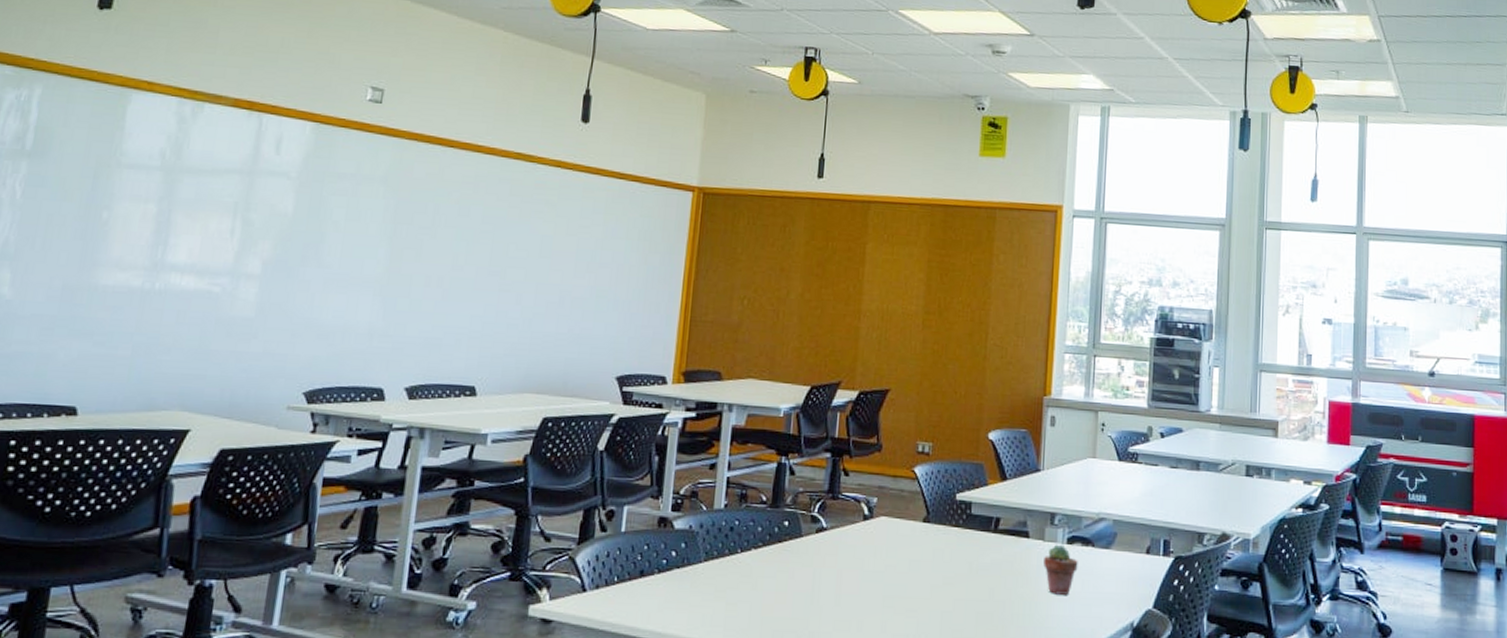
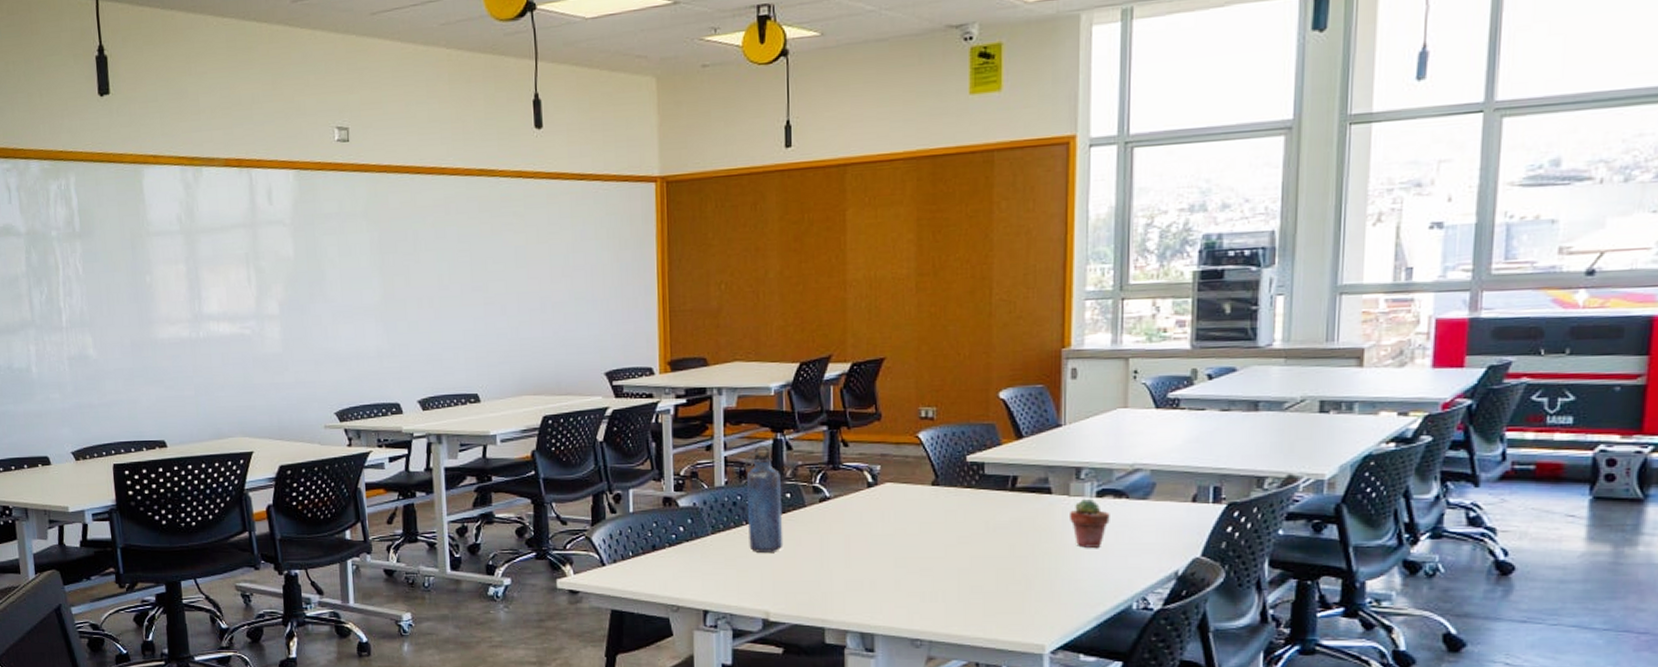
water bottle: none [741,468,781,585] -> present [744,445,784,552]

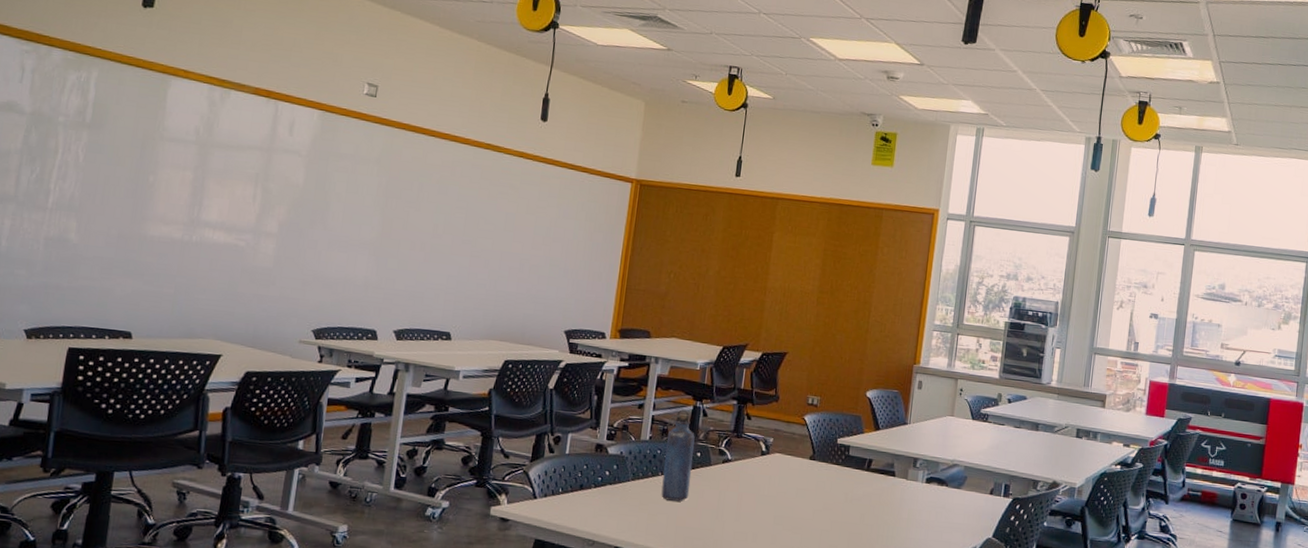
potted succulent: present [1070,498,1110,548] -> none [905,483,934,523]

